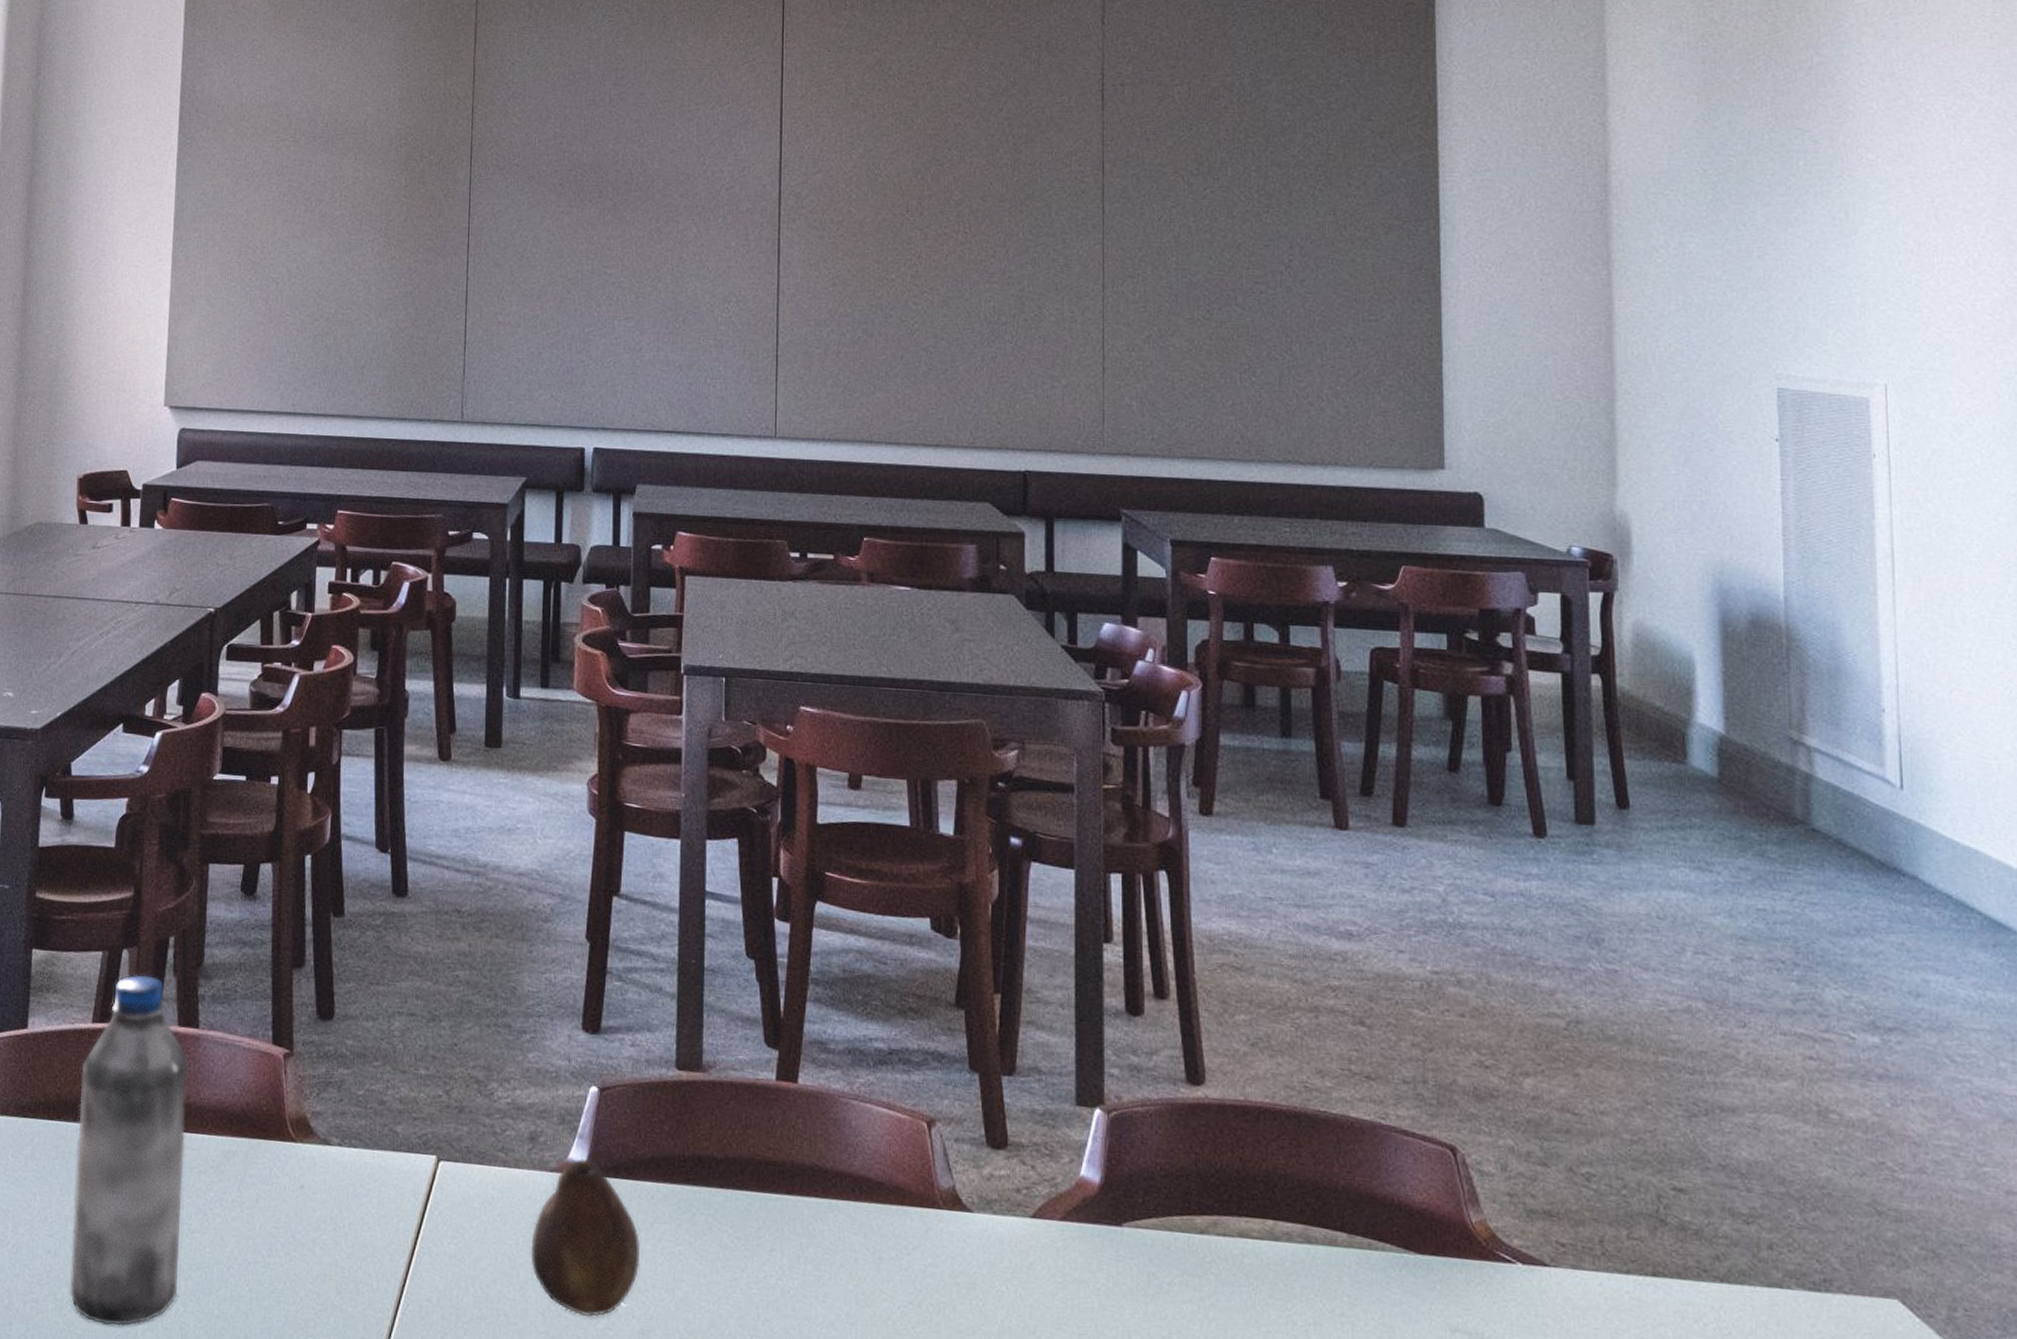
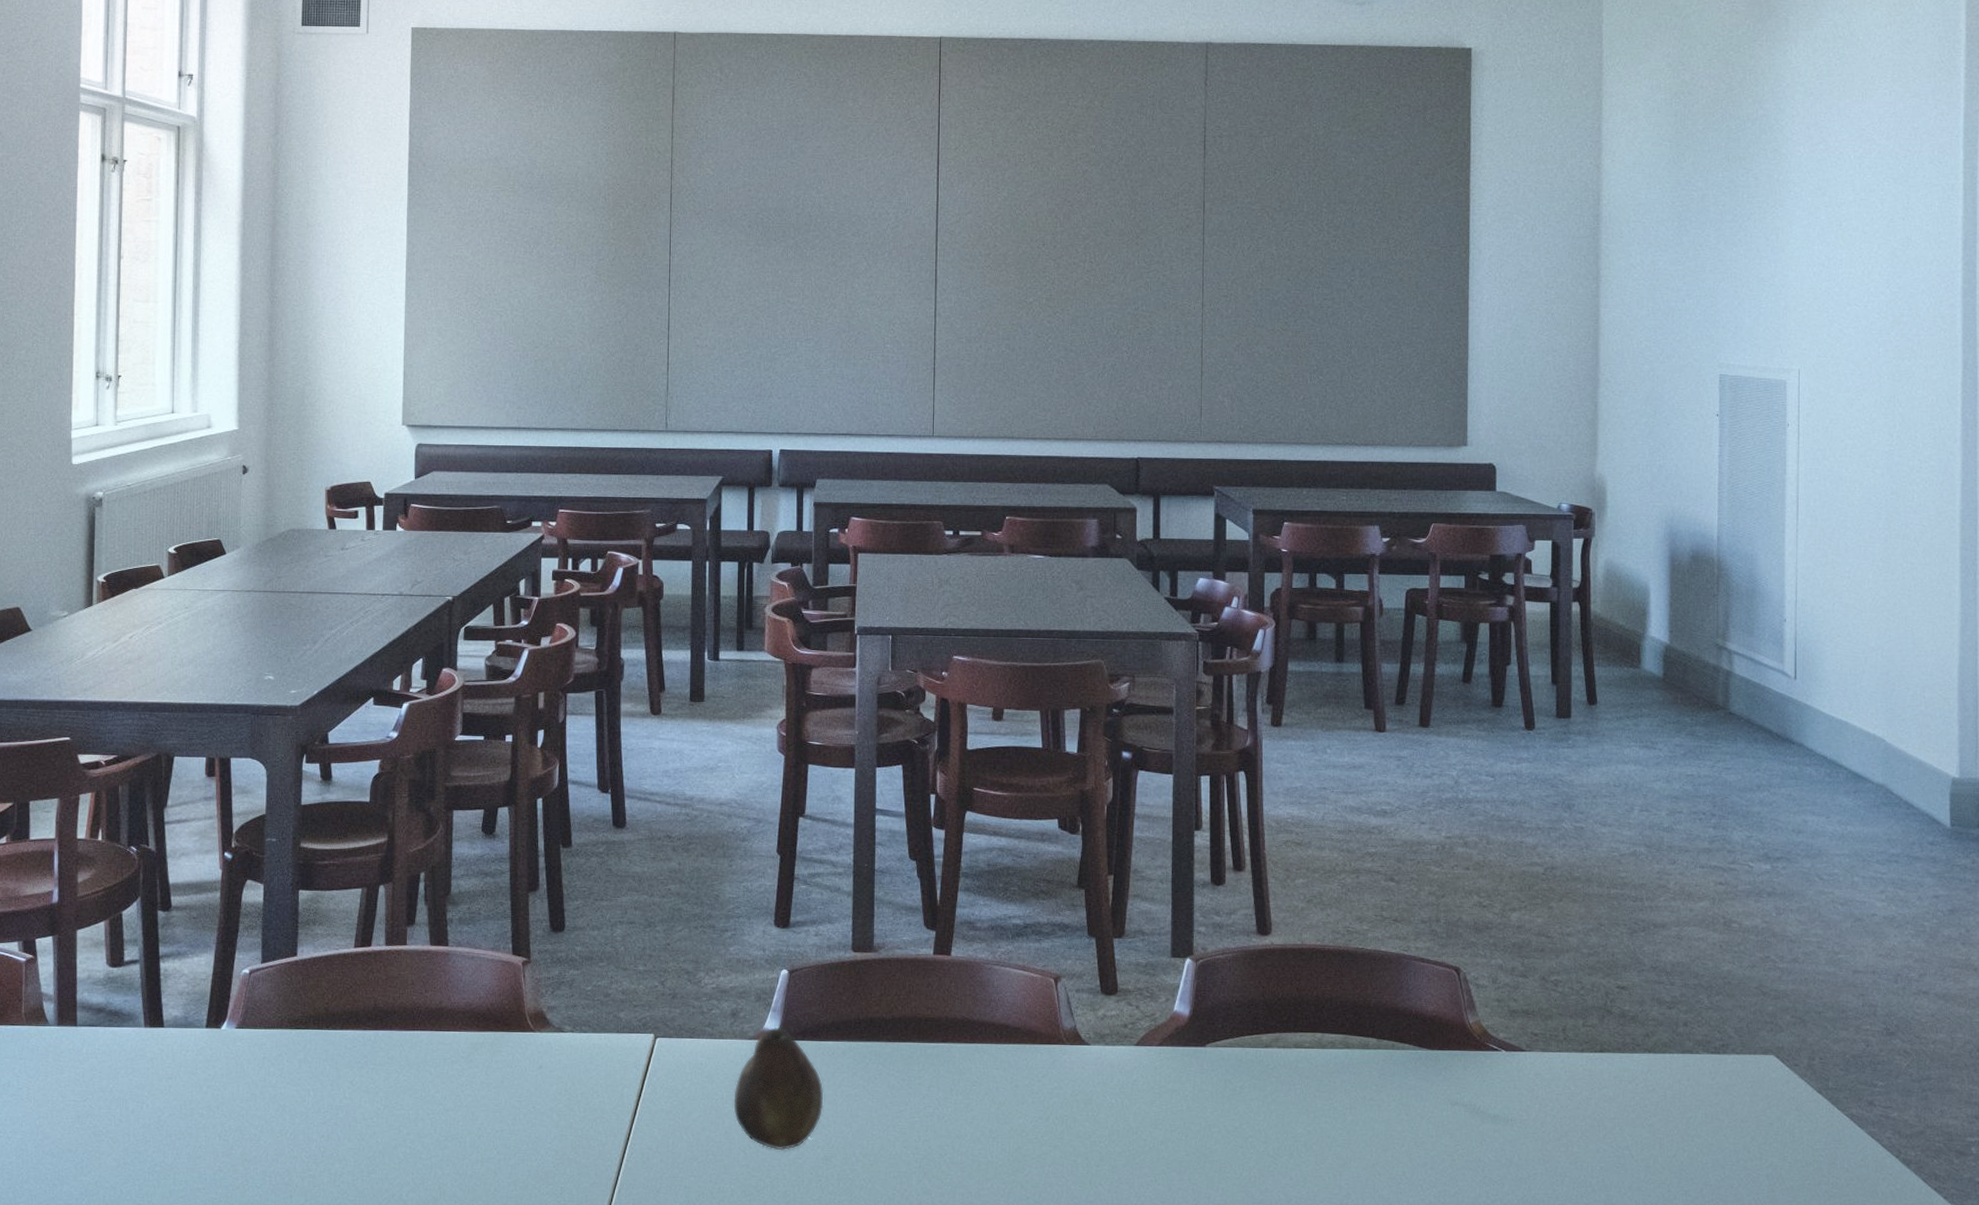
water bottle: present [70,974,188,1327] -> none [342,905,440,1191]

